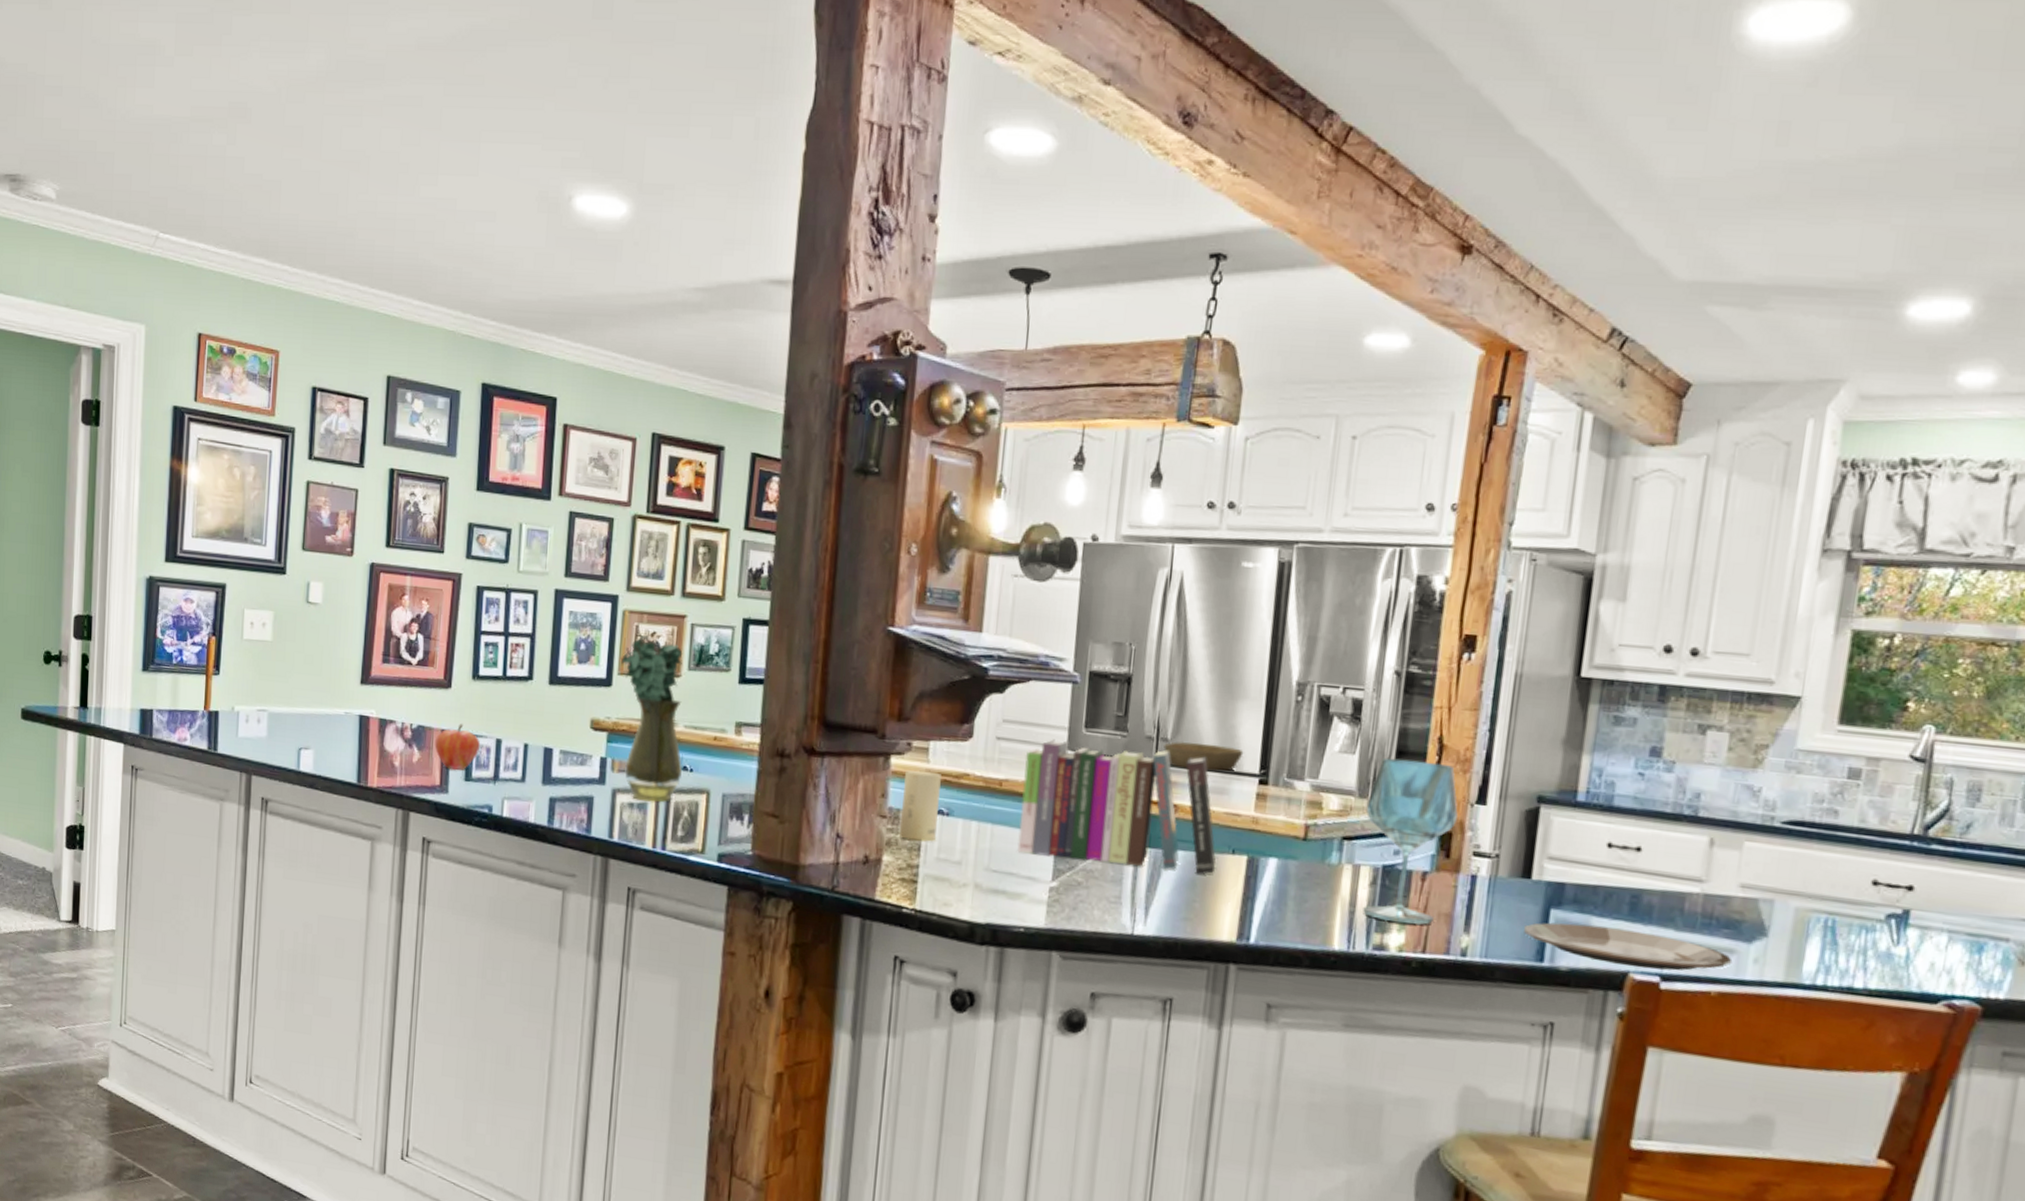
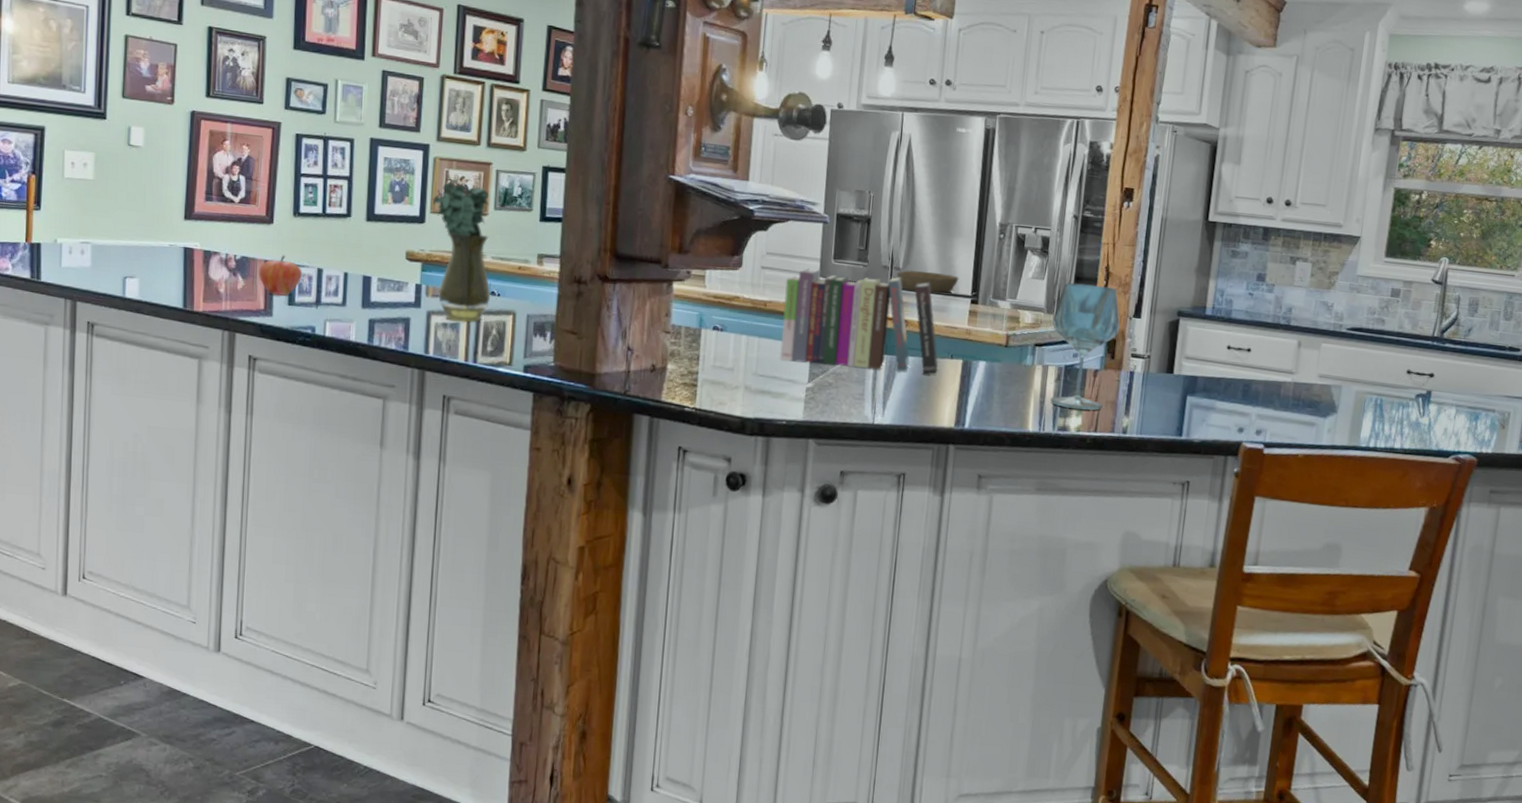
candle: present [900,770,941,842] -> none [682,294,716,353]
plate: present [1524,922,1733,971] -> none [1168,406,1314,440]

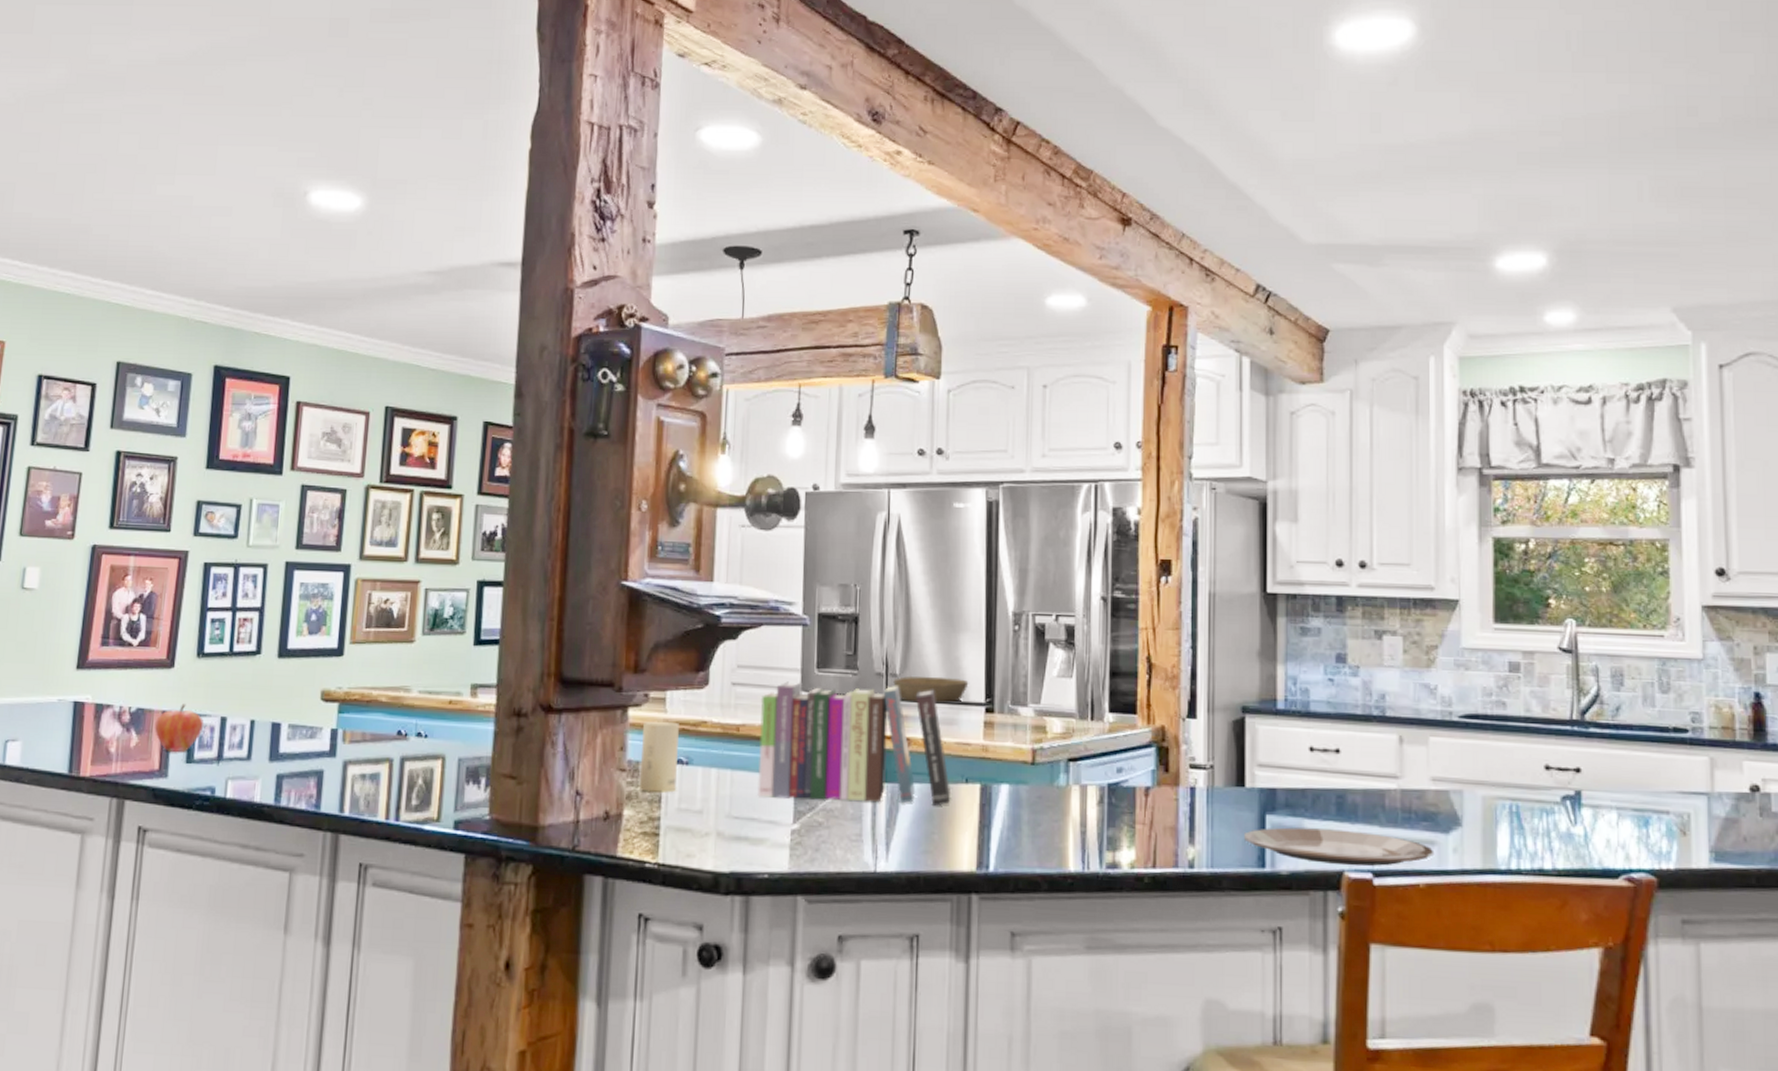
vase: present [432,174,491,323] -> none [352,597,418,773]
candle: none [682,294,716,353] -> present [640,721,679,793]
wine glass: present [1050,282,1120,410] -> none [1087,679,1172,840]
plate: none [1168,406,1314,440] -> present [1244,827,1435,866]

